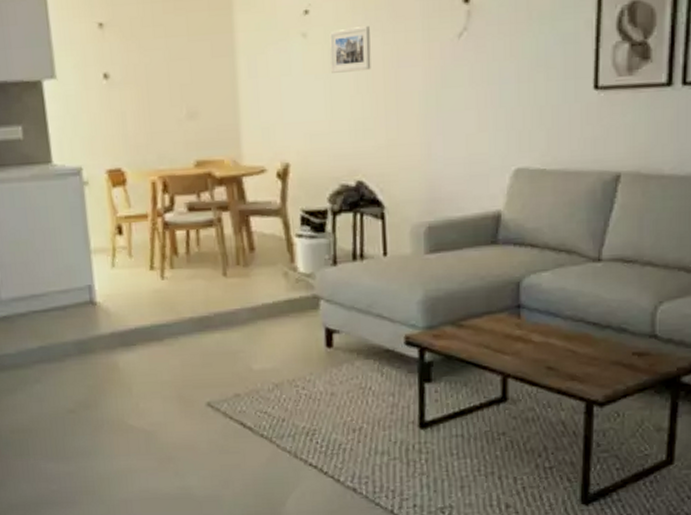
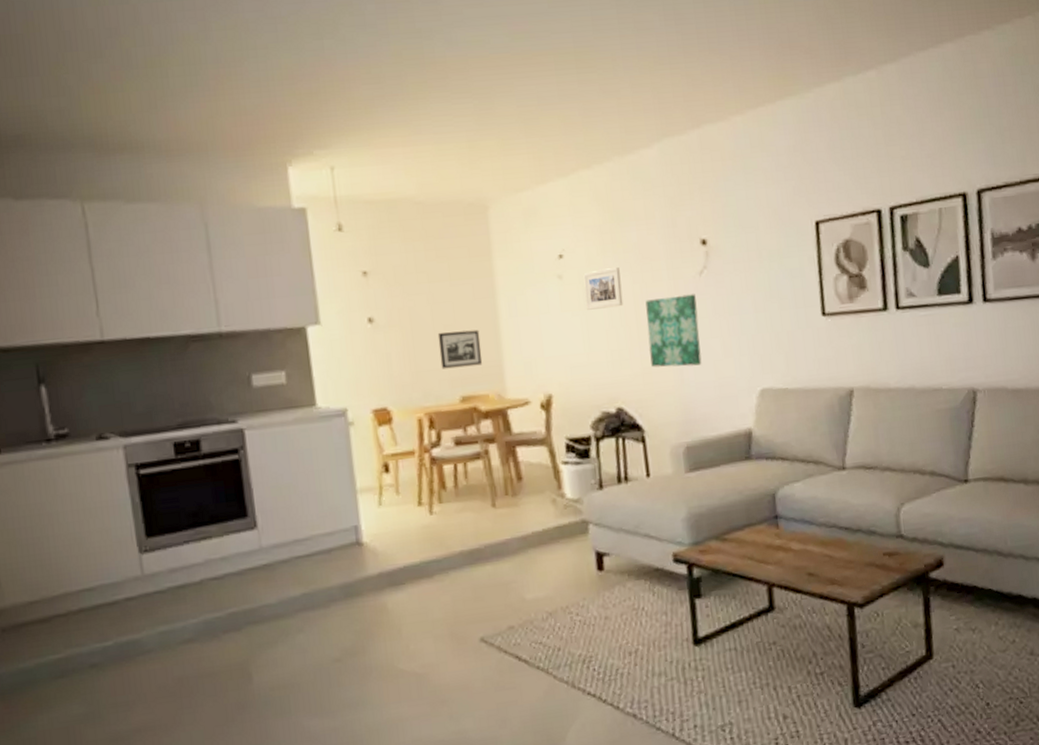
picture frame: none [173,90,219,131] -> present [437,329,483,369]
wall art: none [395,59,453,140] -> present [645,294,702,368]

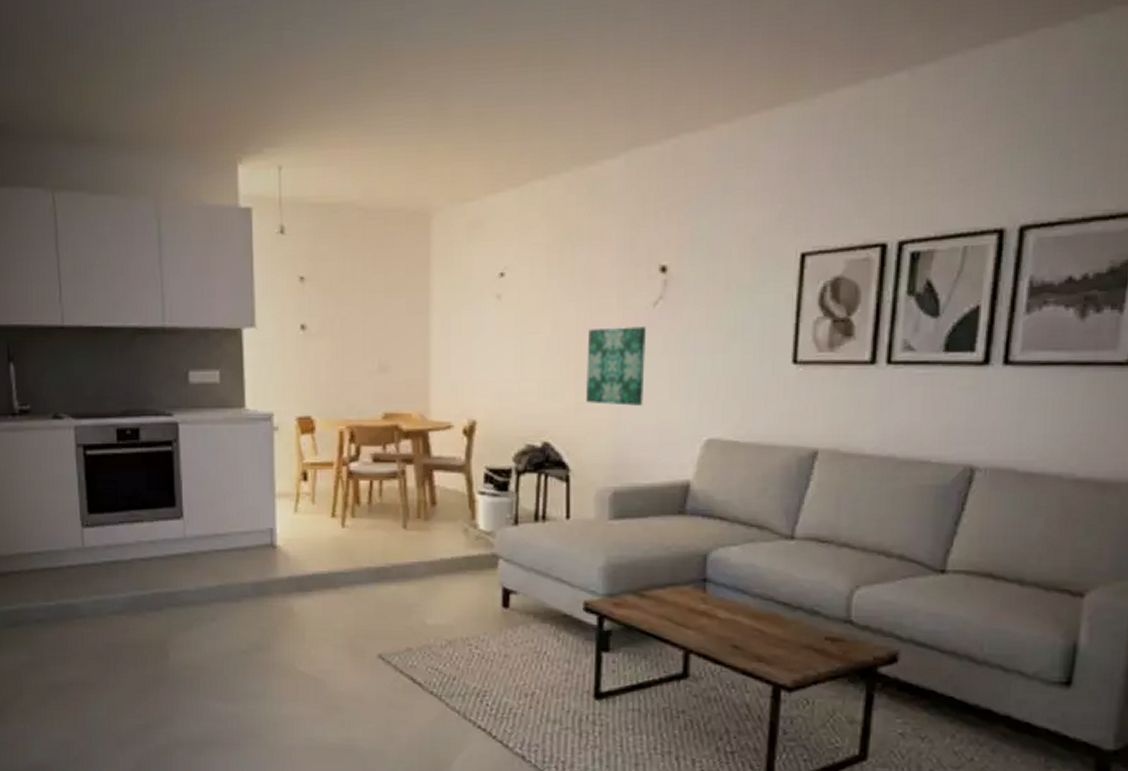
picture frame: present [437,329,483,369] -> none [367,345,409,384]
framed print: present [583,267,624,310] -> none [524,291,564,335]

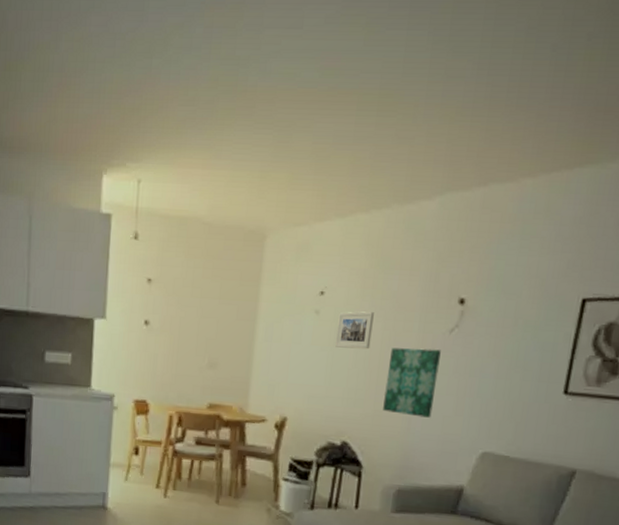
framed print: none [524,291,564,335] -> present [335,311,374,350]

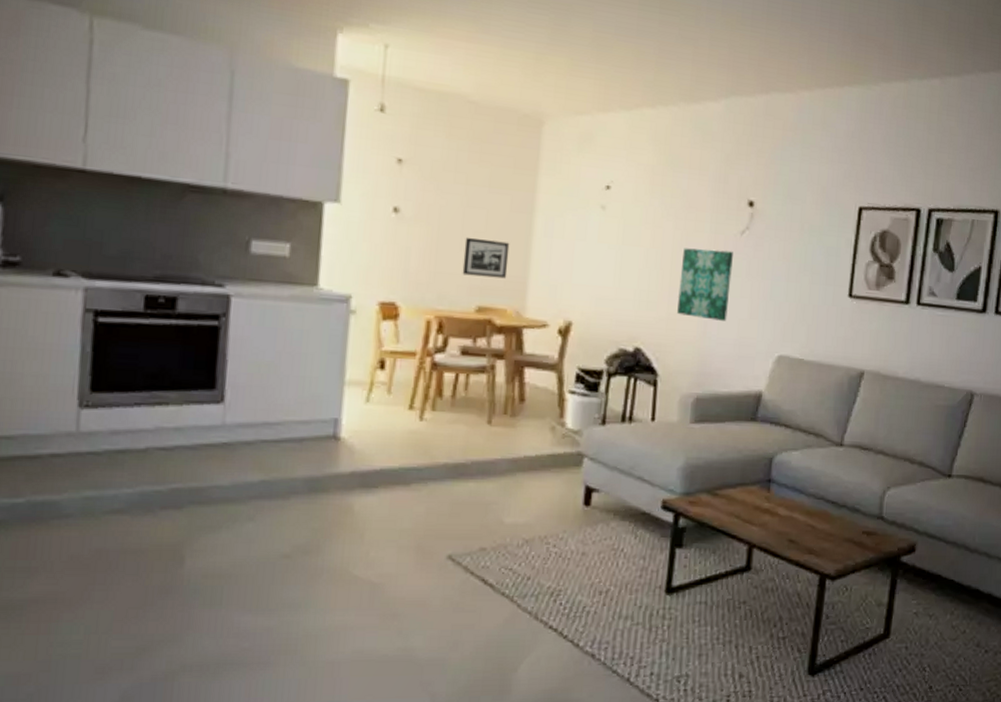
picture frame: none [197,343,236,379] -> present [462,237,510,279]
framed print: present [335,311,374,350] -> none [624,208,664,249]

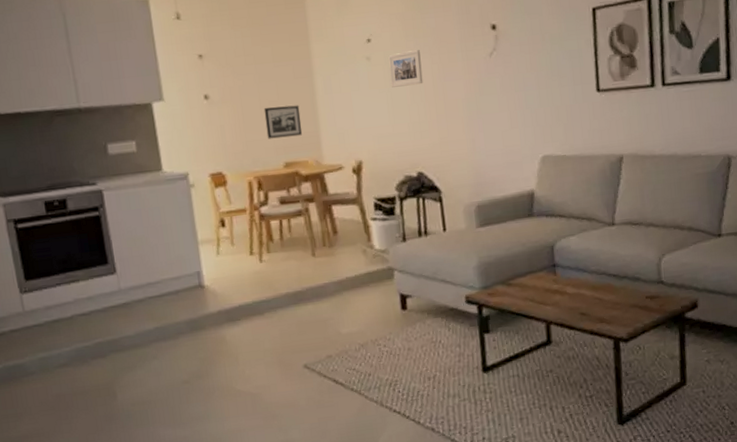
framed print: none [624,208,664,249] -> present [388,50,423,88]
wall art: present [677,248,733,321] -> none [442,73,491,137]

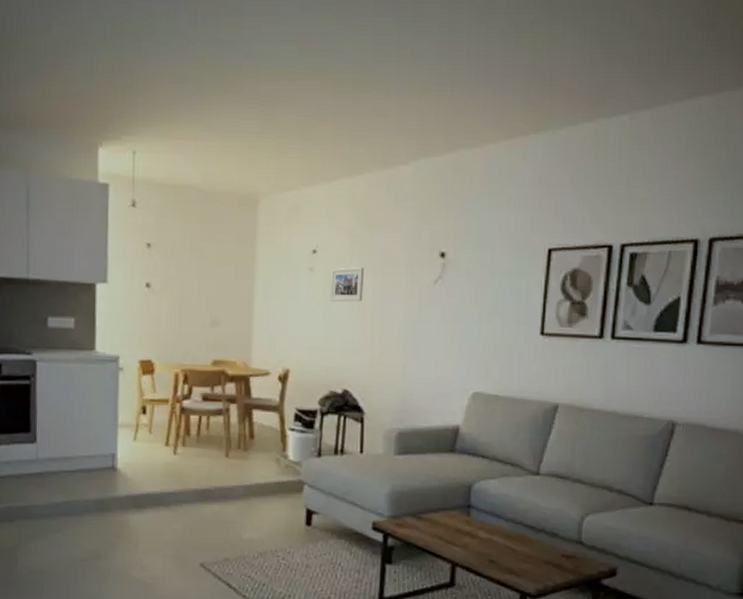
picture frame: present [263,105,303,139] -> none [200,303,236,336]

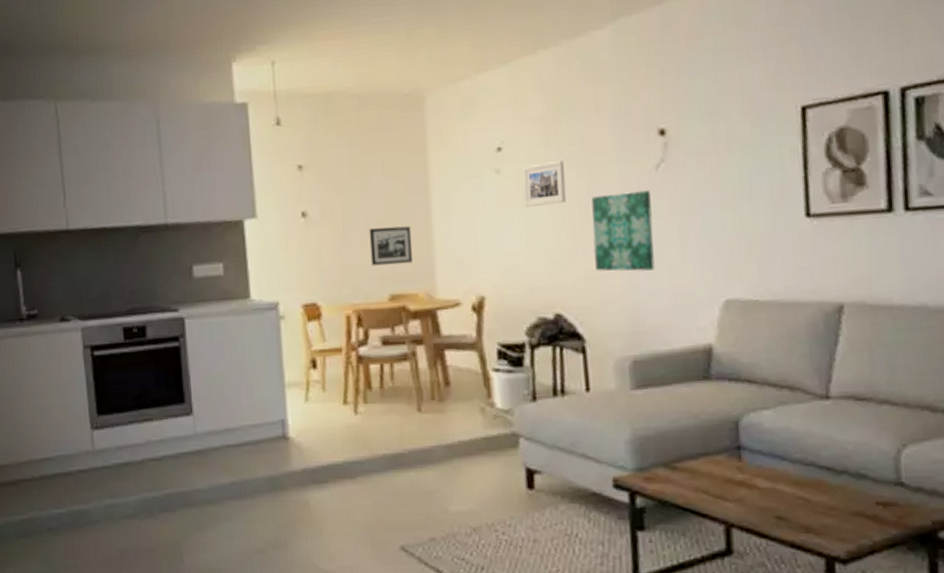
picture frame: none [200,303,236,336] -> present [368,226,413,266]
wall art: none [379,299,428,363] -> present [591,190,655,272]

